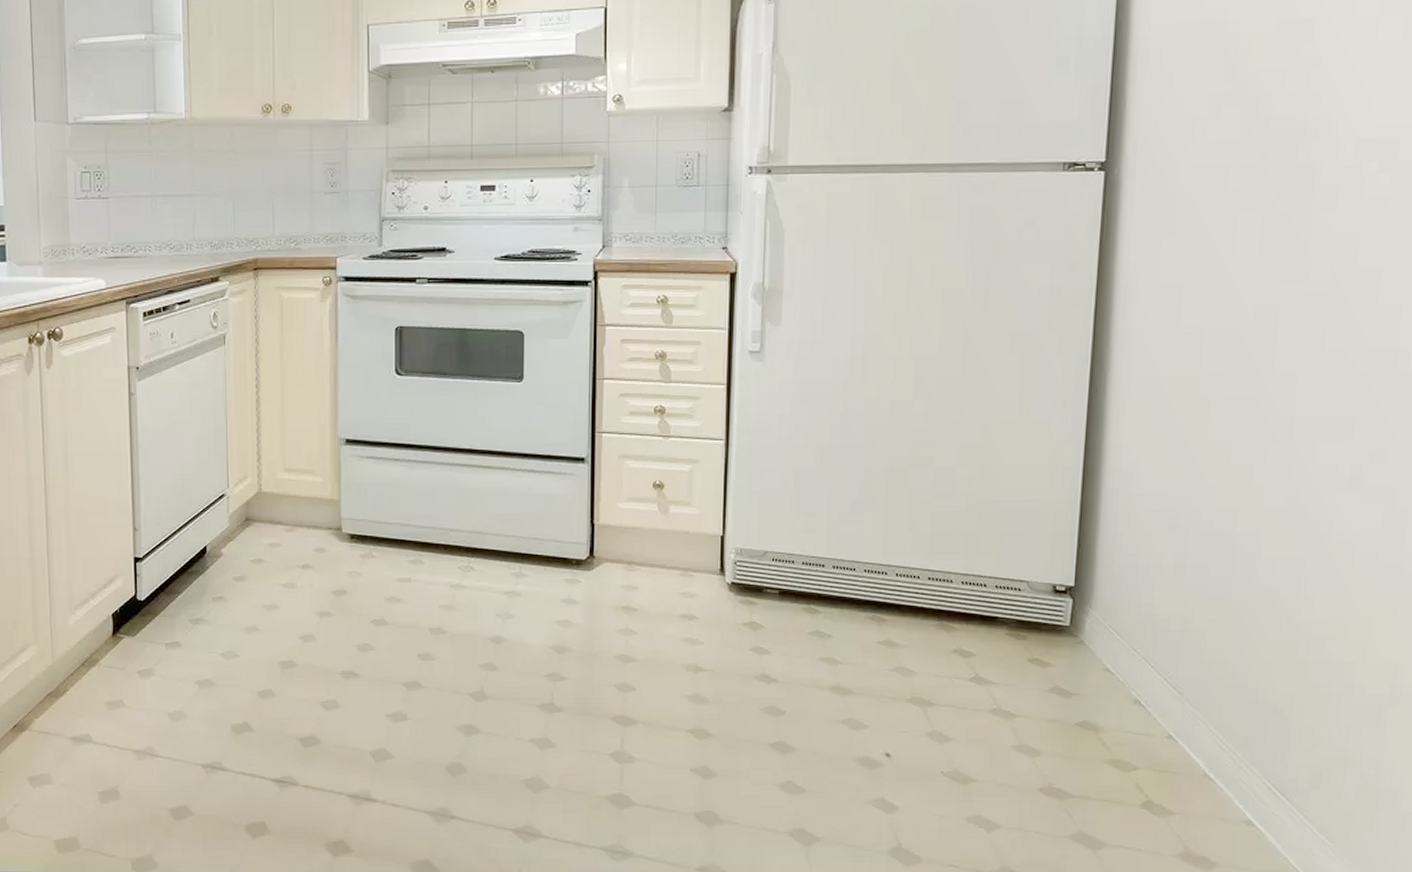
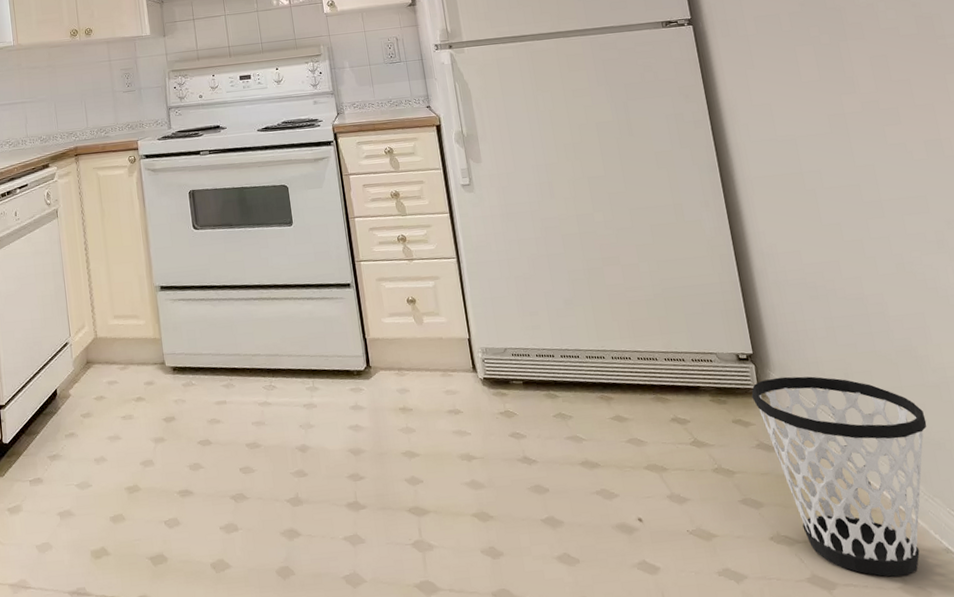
wastebasket: none [1059,616,1269,843] -> present [751,376,927,577]

